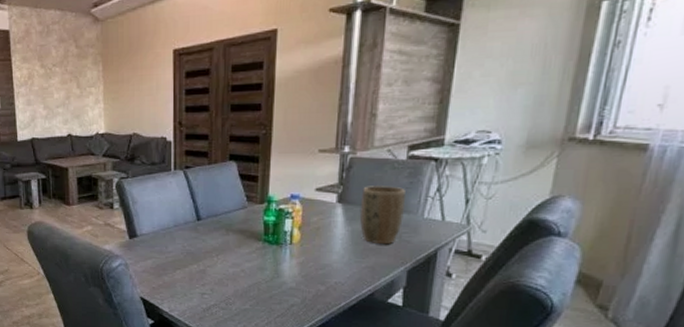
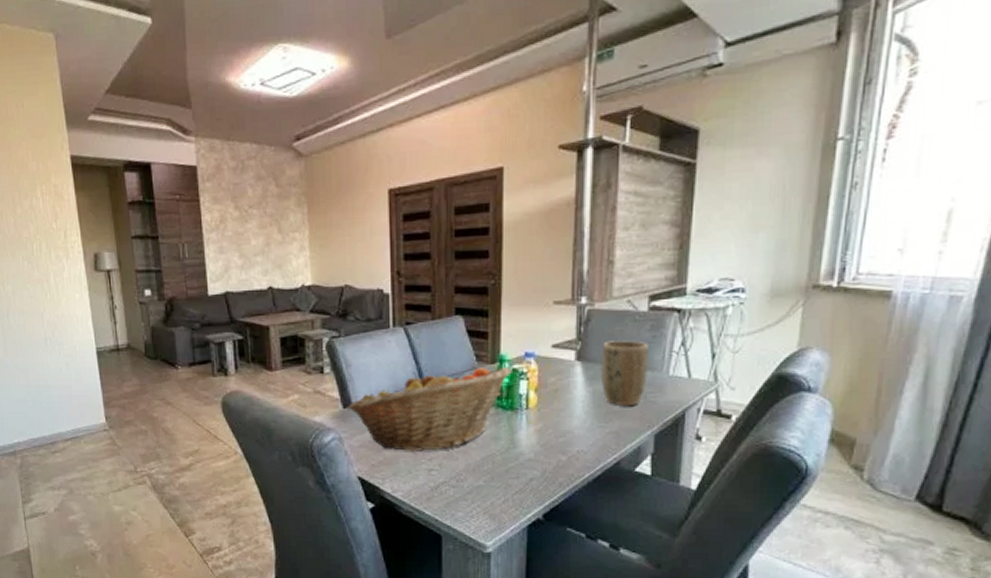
fruit basket: none [133,207,279,278] -> present [348,367,512,451]

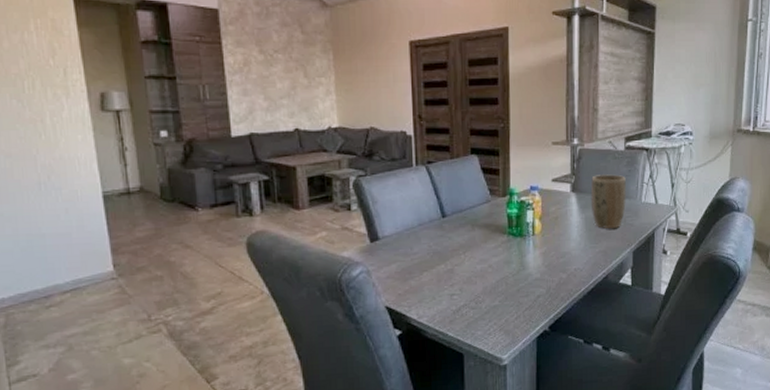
fruit basket: present [348,367,512,451] -> none [375,199,520,279]

